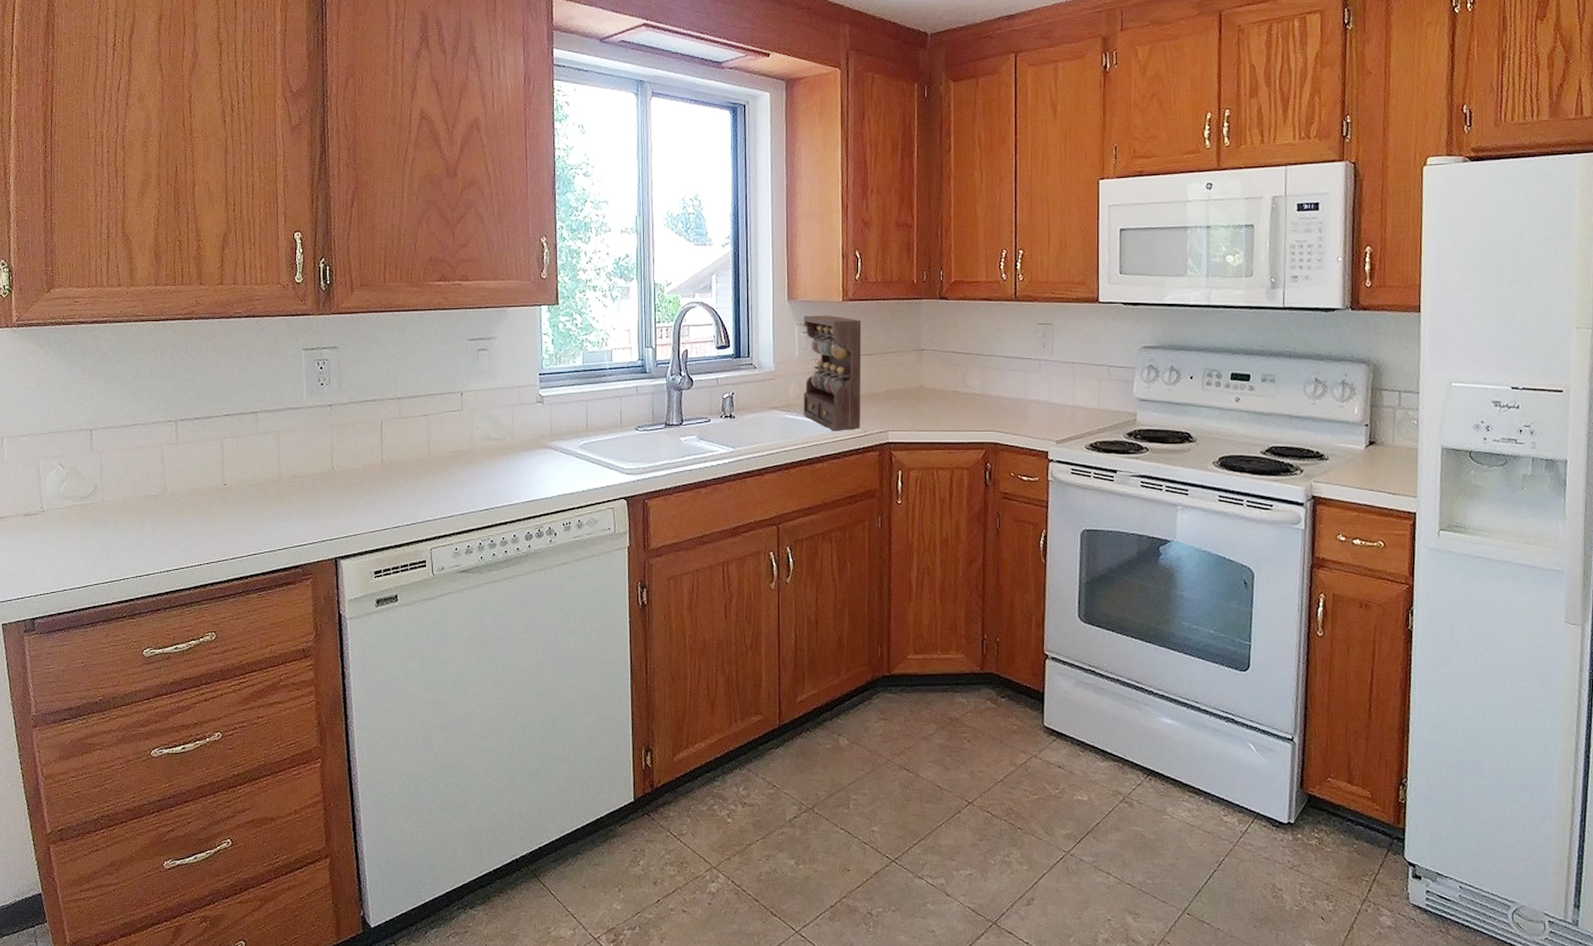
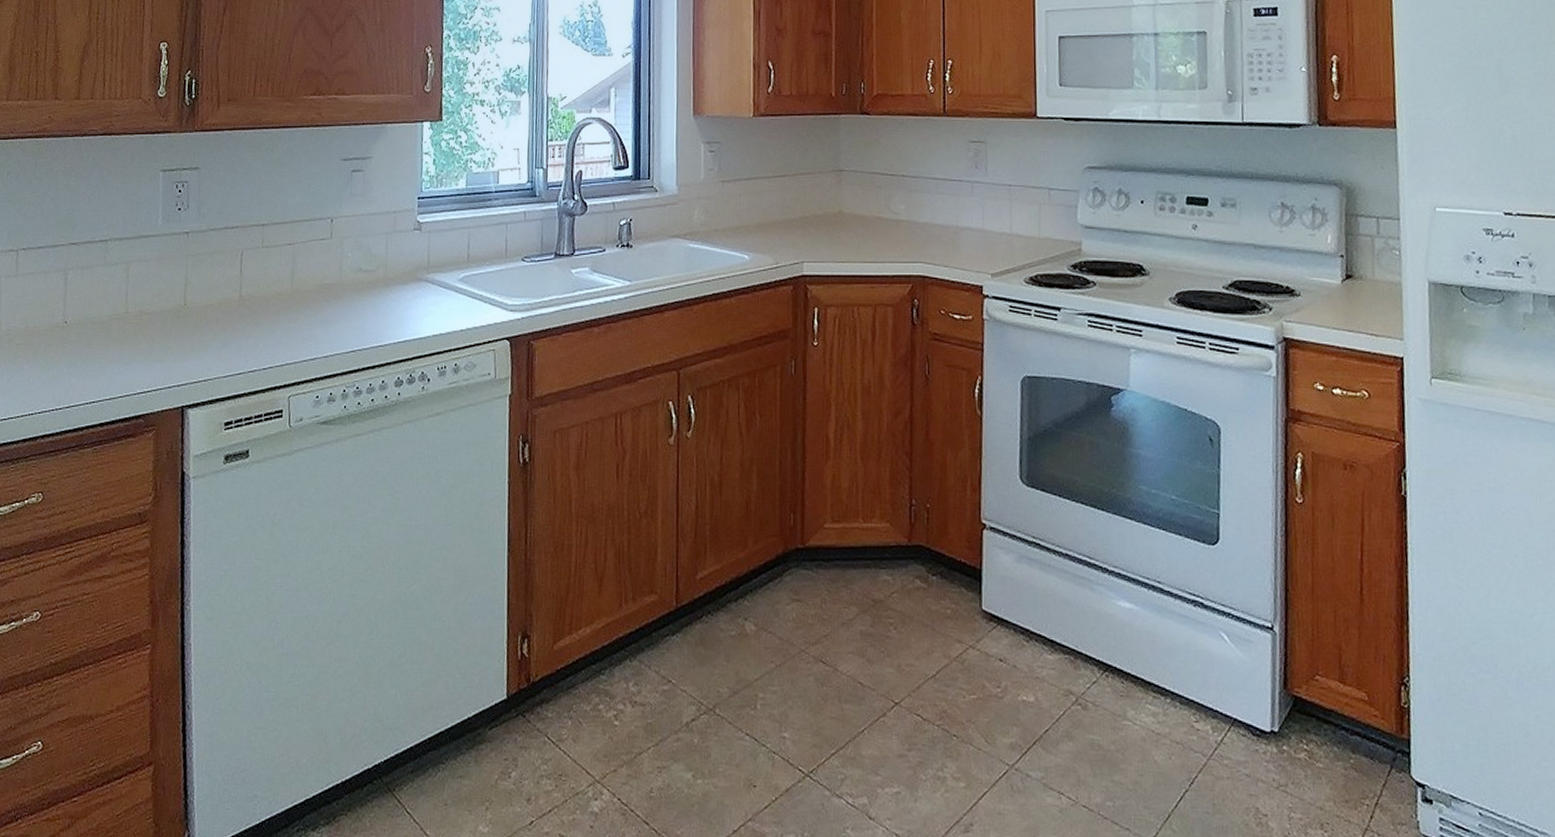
spice rack: present [803,315,862,431] -> none [708,132,774,262]

